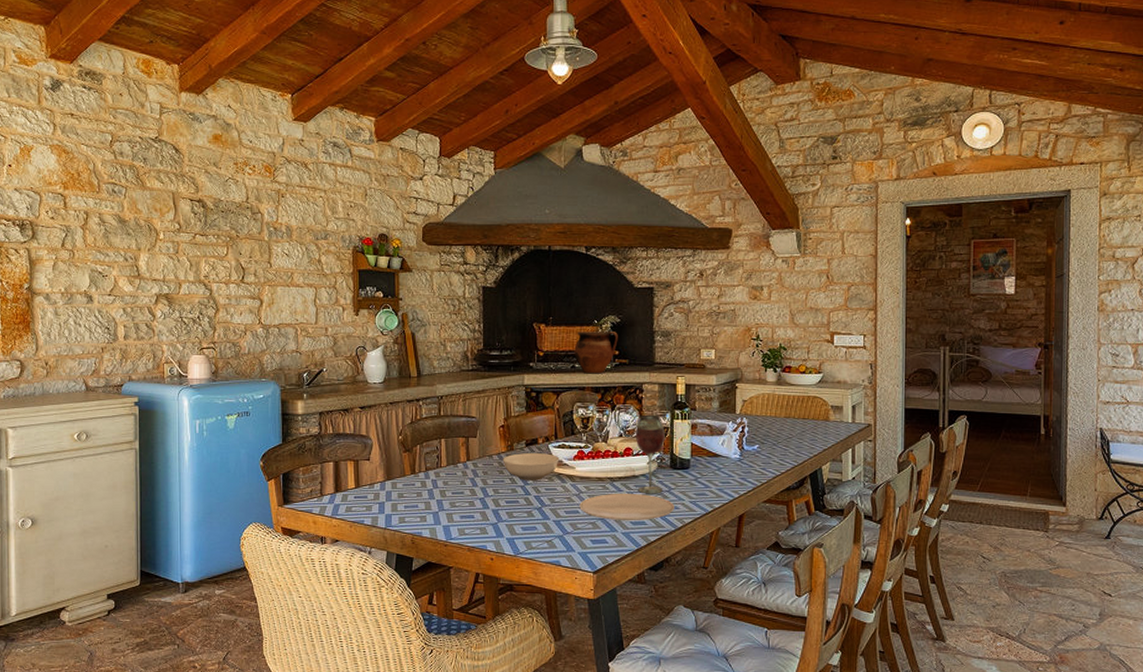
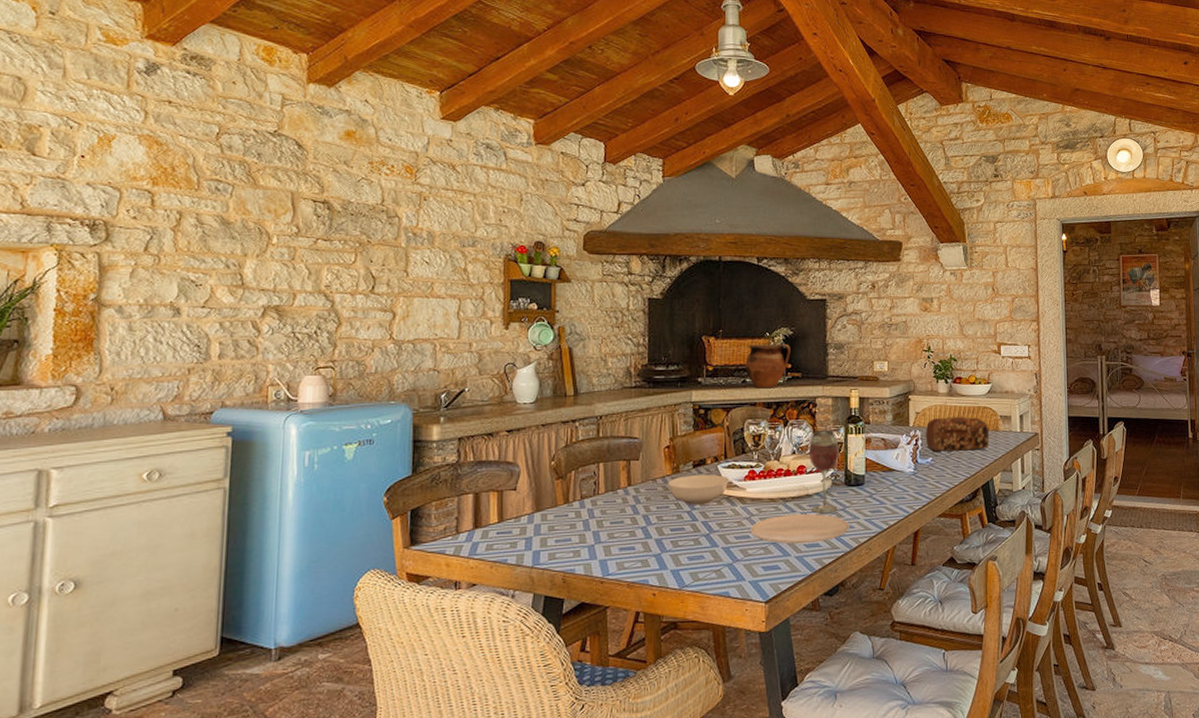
bread loaf: none [752,405,819,439] -> present [925,416,989,452]

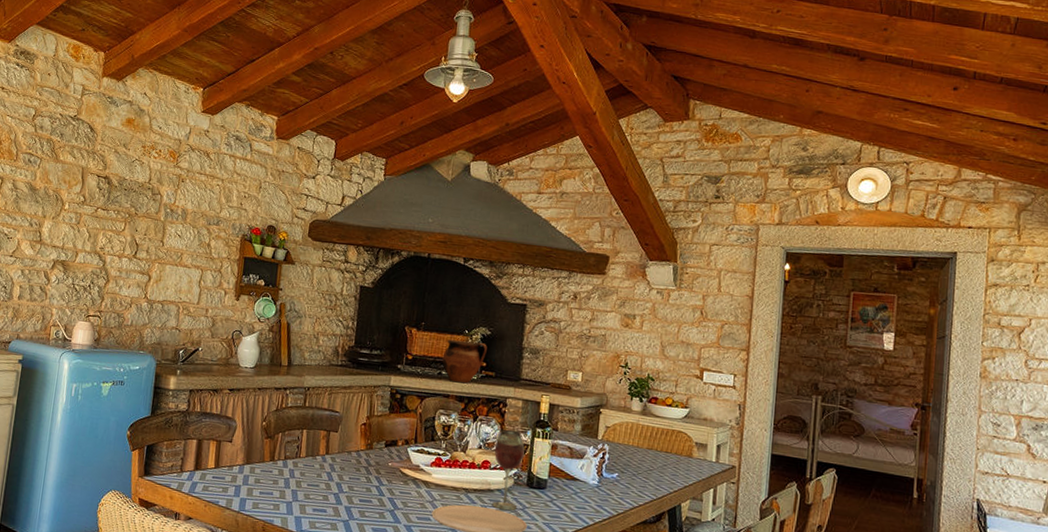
bowl: present [667,475,729,505] -> none [360,453,417,483]
bread loaf: present [925,416,989,452] -> none [613,435,682,474]

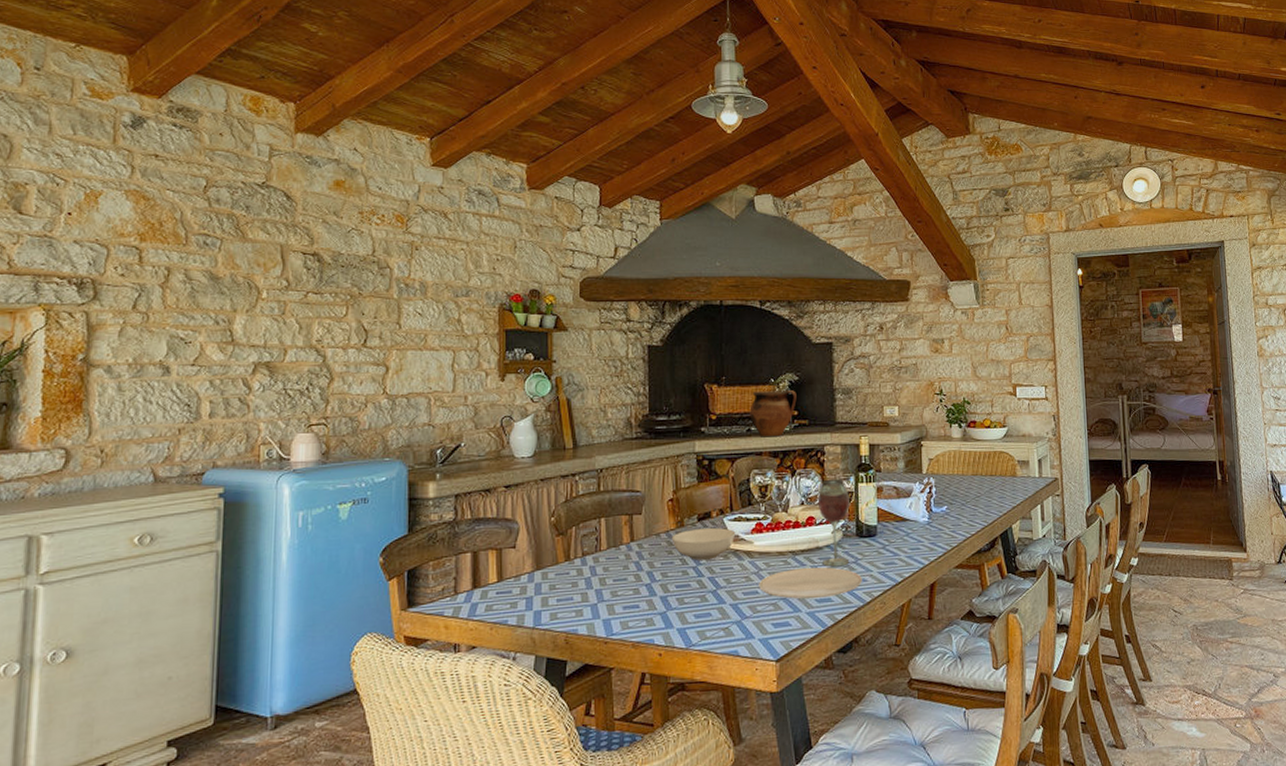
bowl: none [360,453,417,483] -> present [671,528,736,561]

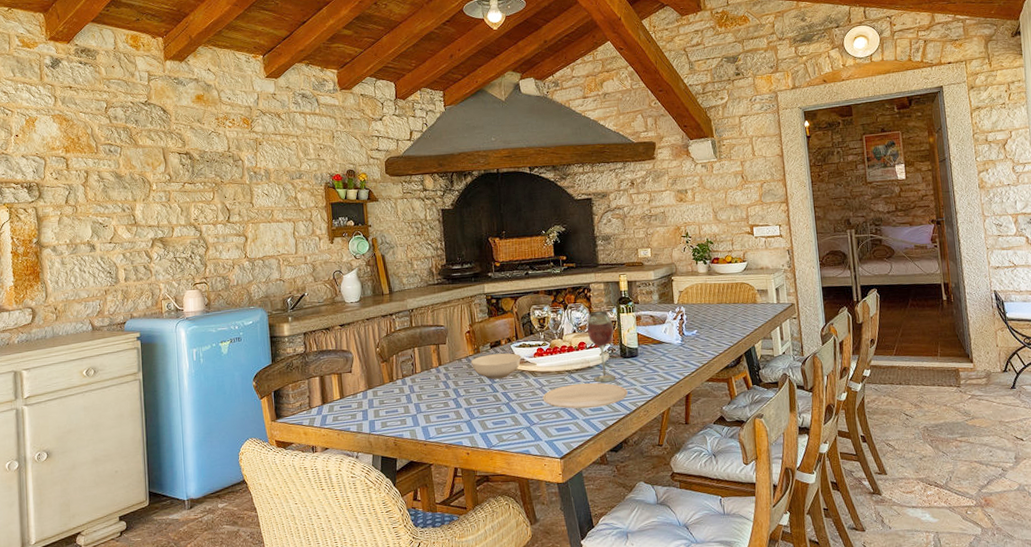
jug: present [749,389,797,437] -> none [526,239,565,279]

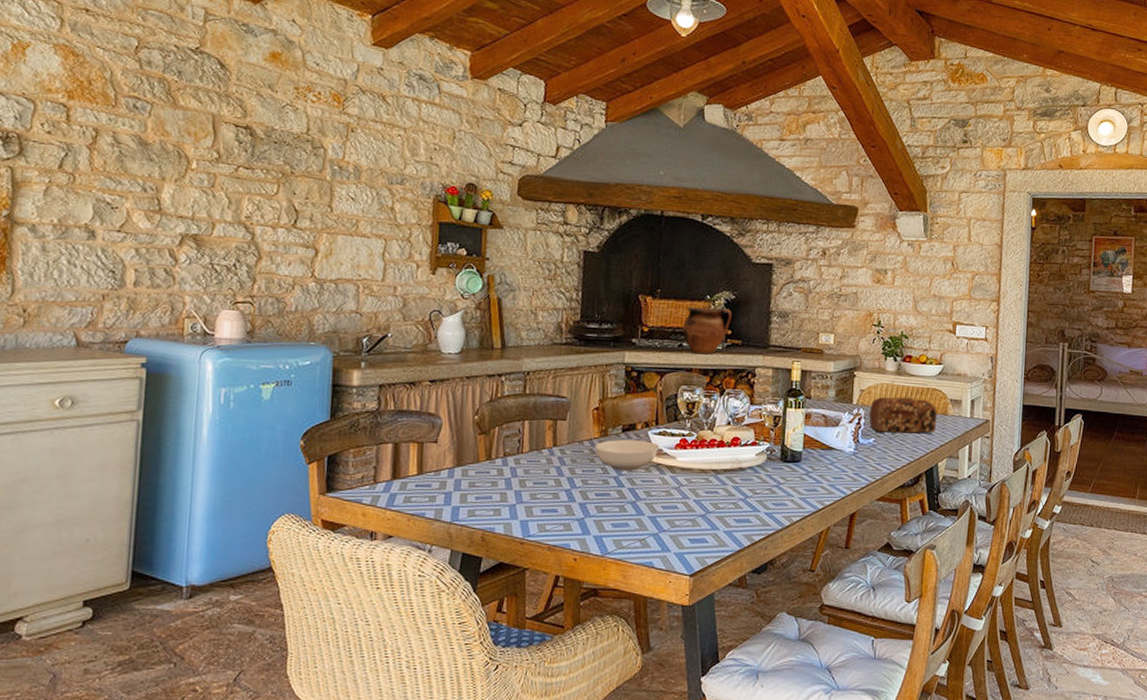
jug: none [526,239,565,279] -> present [682,307,732,355]
plate: present [542,383,628,409] -> none [678,487,783,518]
wineglass: present [586,310,616,383] -> none [744,401,777,489]
bread loaf: none [689,292,749,325] -> present [869,397,938,434]

